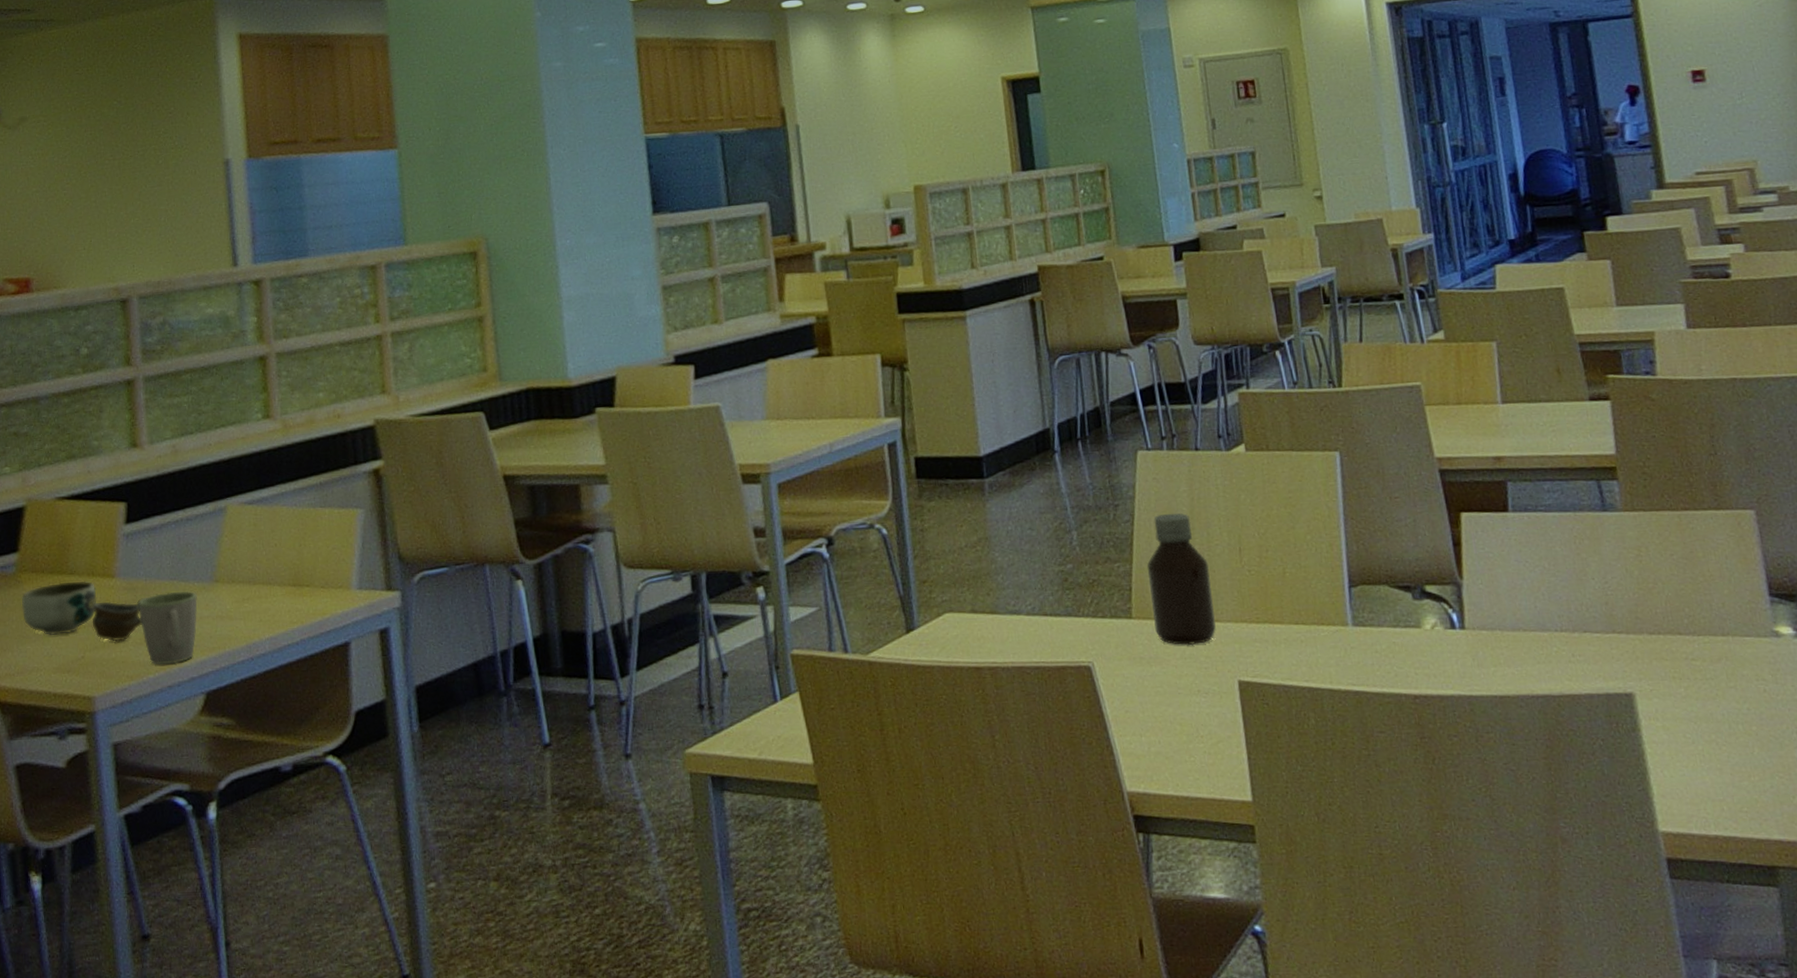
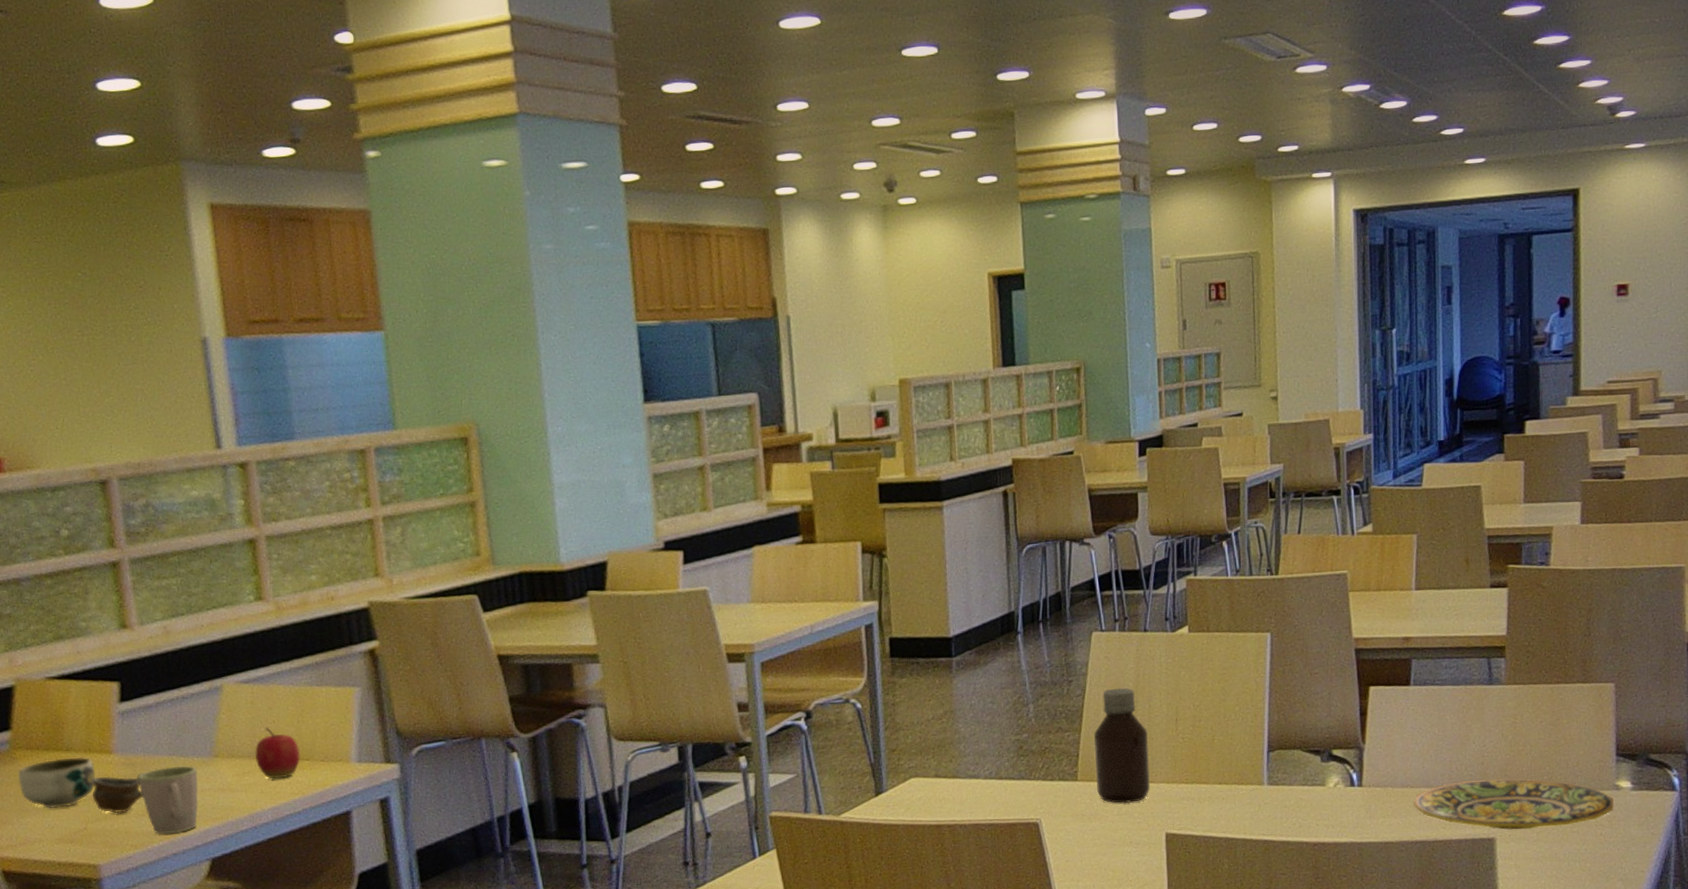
apple: none [255,550,300,607] -> present [254,726,300,779]
plate: none [1528,621,1777,684] -> present [1413,778,1615,830]

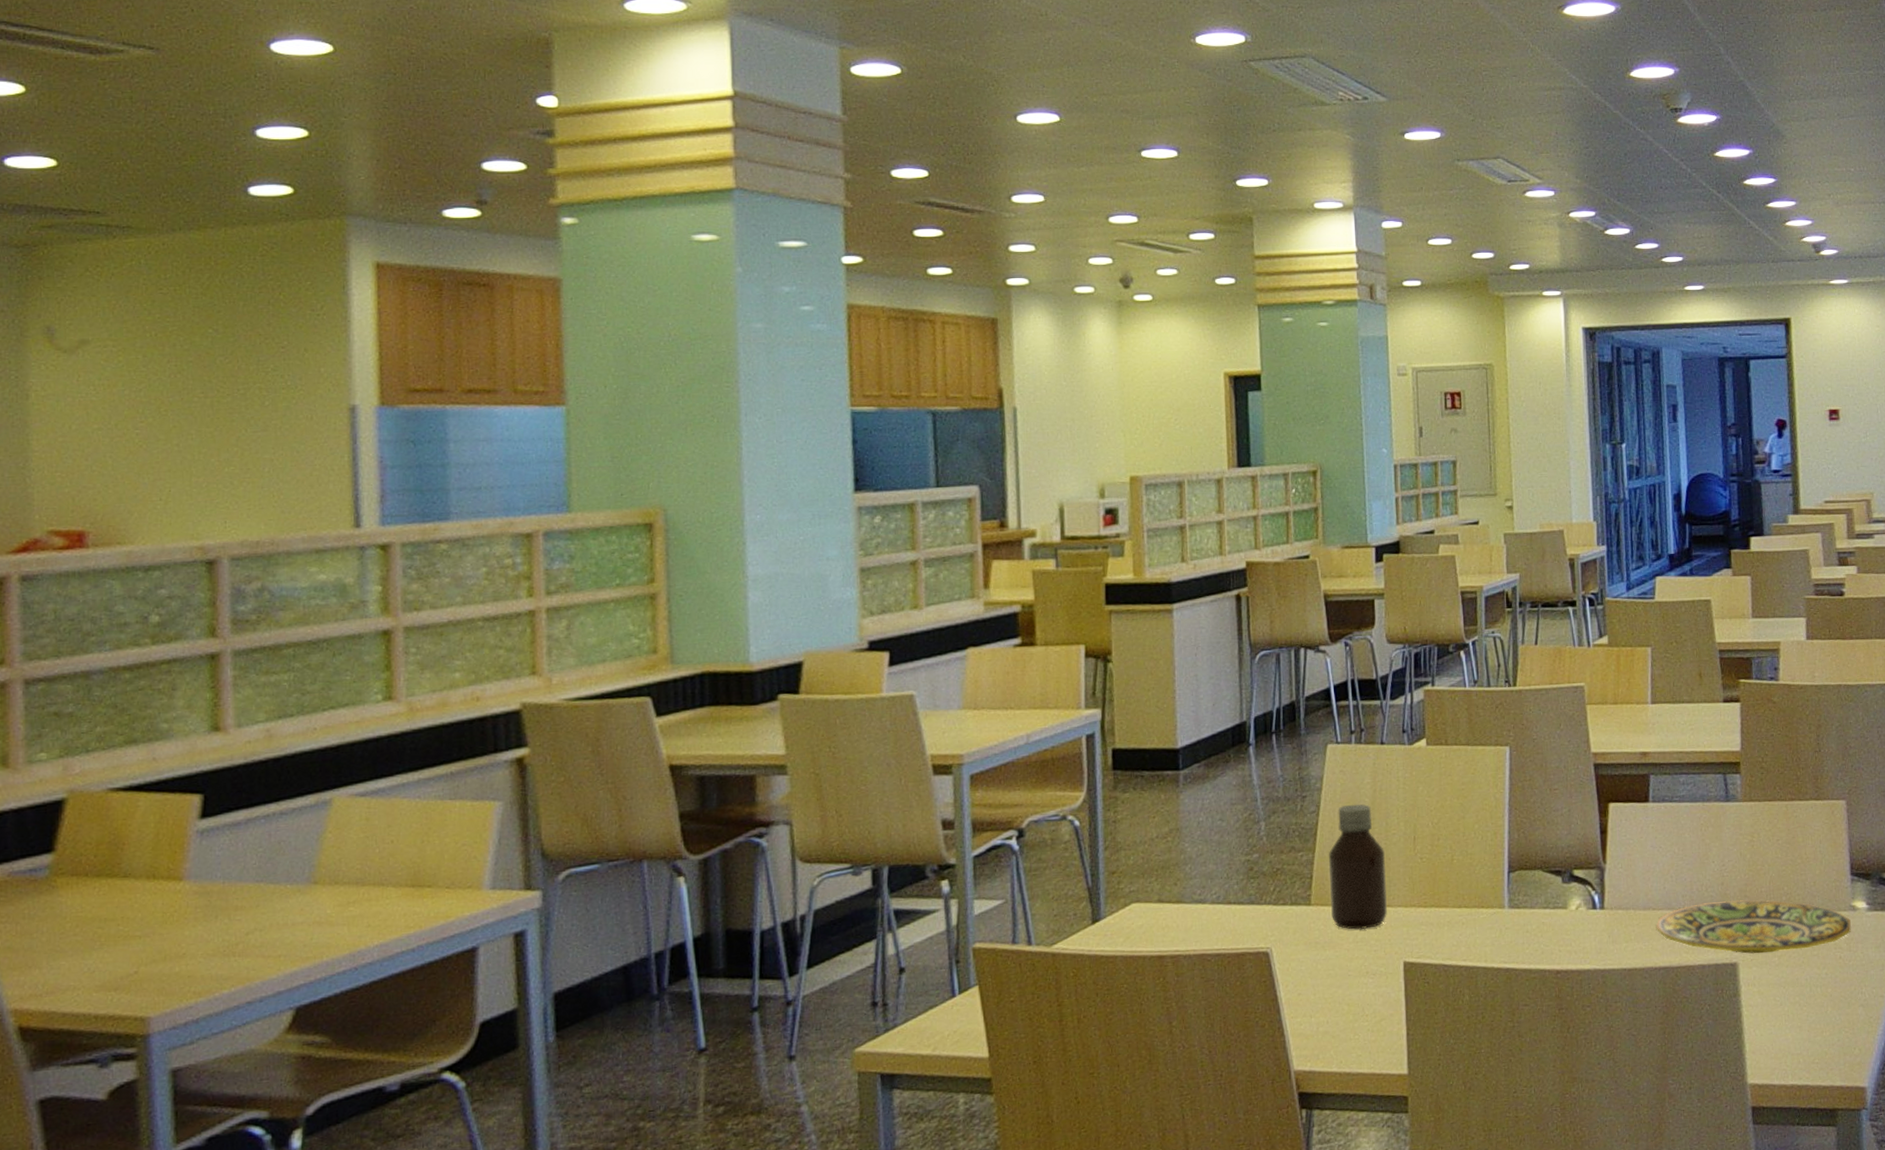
bowl: present [17,757,96,809] -> none [55,884,158,948]
cup: present [90,772,145,814] -> none [148,903,223,954]
mug: present [138,765,199,834] -> none [213,894,290,978]
apple: present [254,726,300,779] -> none [364,847,421,910]

